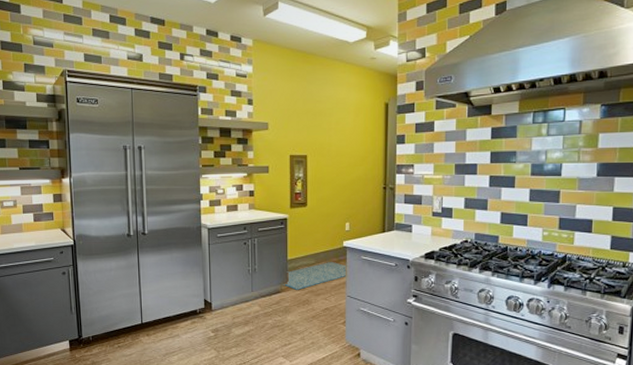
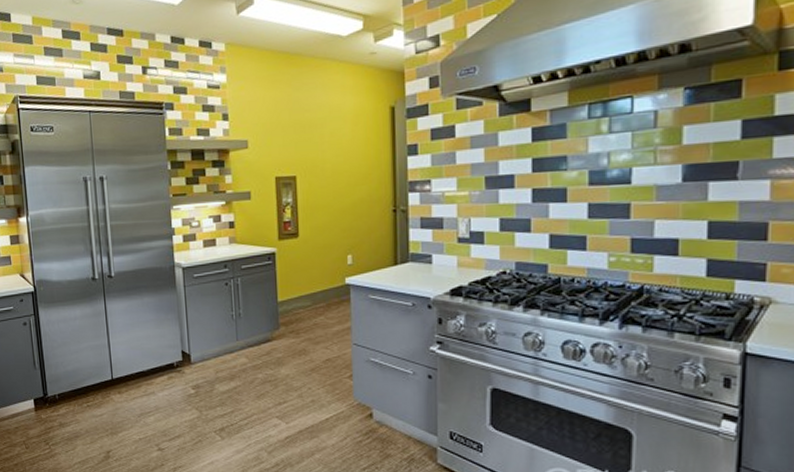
rug: present [283,261,348,290] -> none [274,302,353,338]

